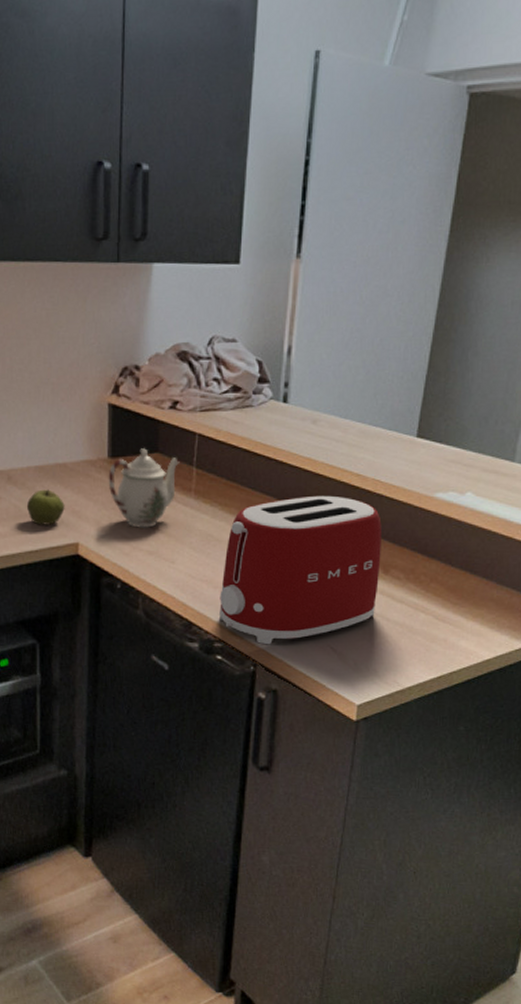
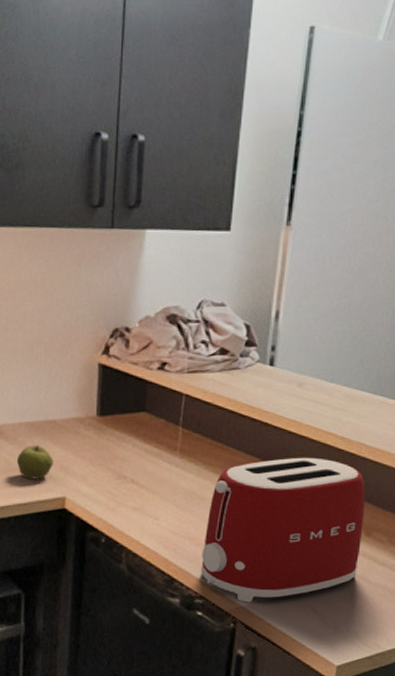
teapot: present [108,448,180,528] -> none [96,407,166,485]

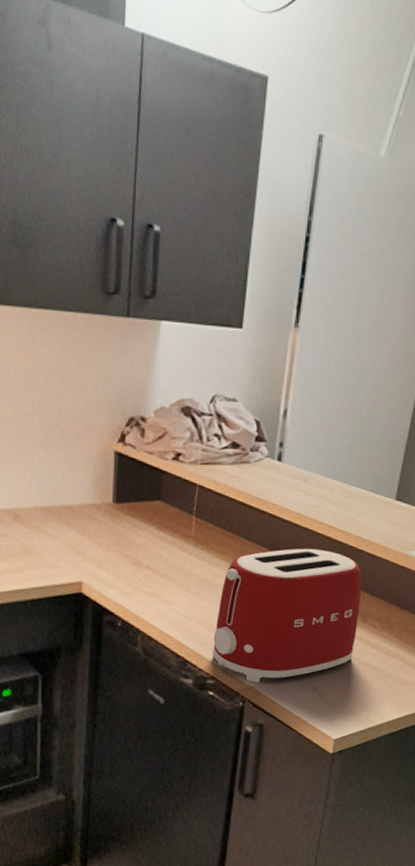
apple: present [16,445,54,479] -> none [32,529,70,564]

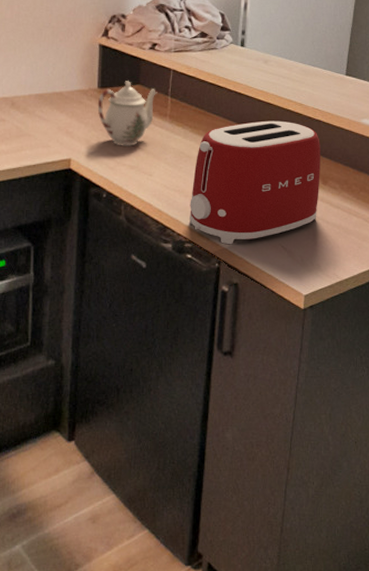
teapot: none [112,495,181,571] -> present [97,81,157,146]

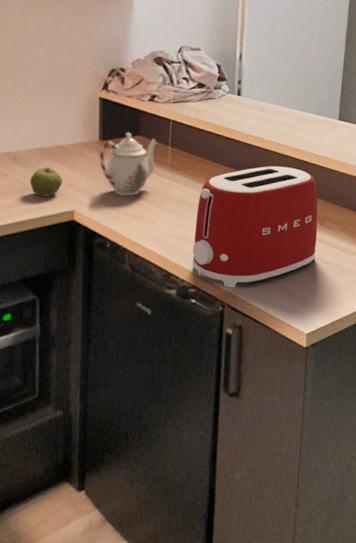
apple: none [26,113,60,144] -> present [29,167,63,197]

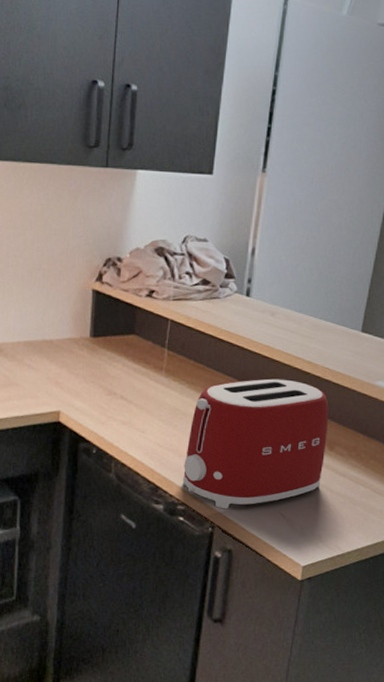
apple: present [29,167,63,197] -> none [15,362,50,394]
teapot: present [99,132,158,196] -> none [89,330,153,401]

